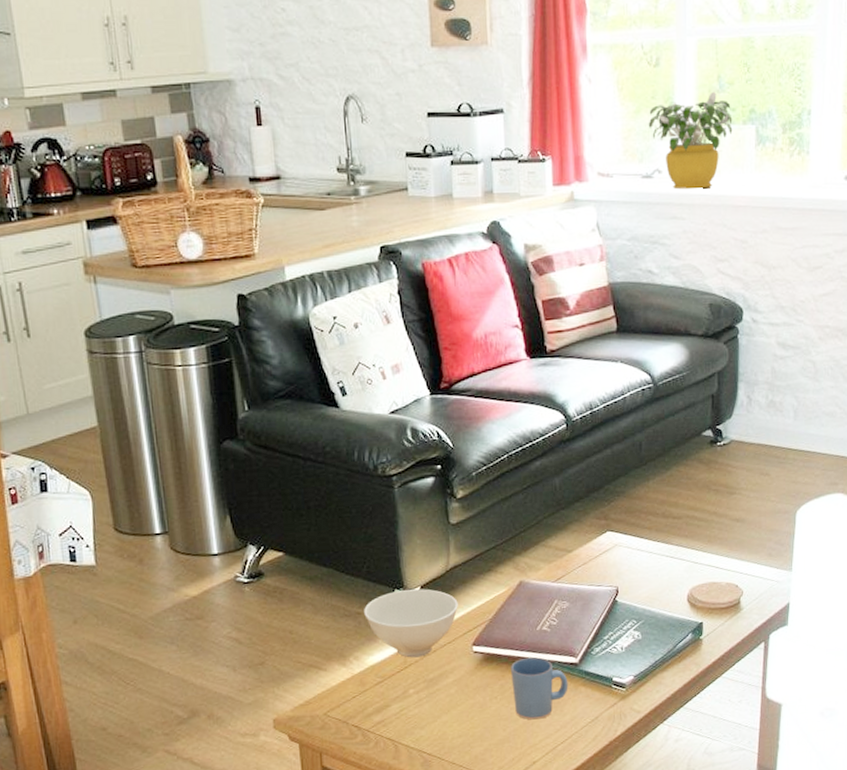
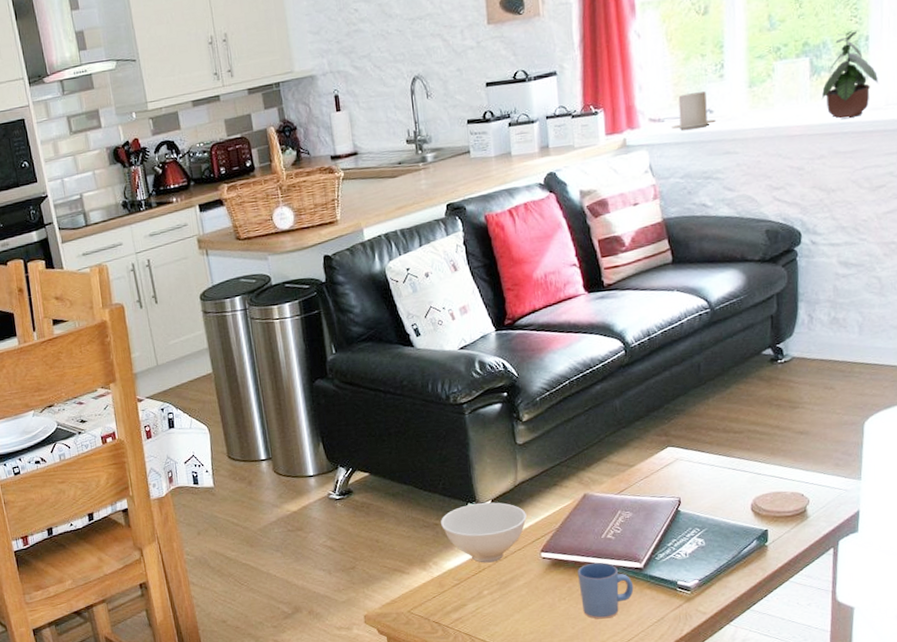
candle: none [620,149,664,190] -> present [672,91,716,132]
potted flower: present [648,91,733,190] -> none [698,30,786,127]
potted plant: none [766,102,818,193] -> present [822,30,878,119]

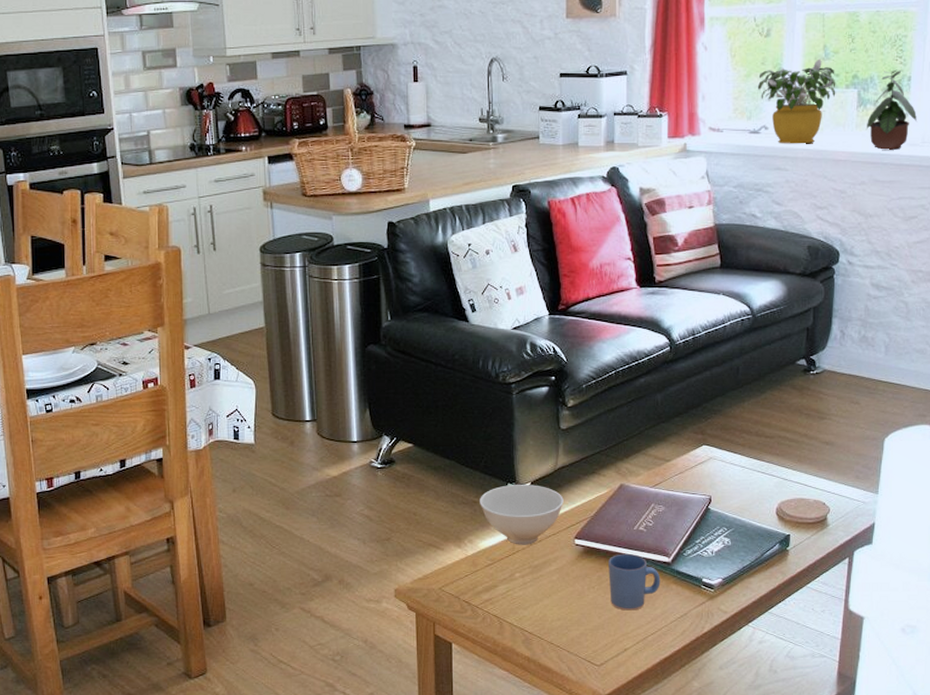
candle: present [672,91,716,132] -> none [730,109,770,143]
potted flower: none [698,30,786,127] -> present [757,58,836,144]

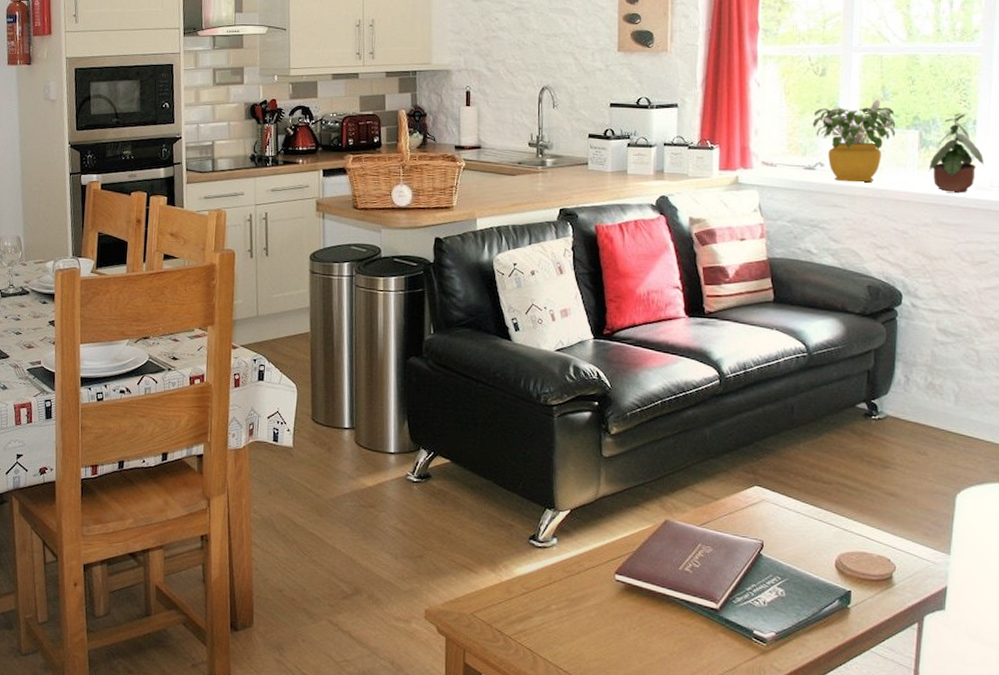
bowl: present [480,484,564,545] -> none [516,510,604,576]
mug: present [608,553,661,611] -> none [651,594,707,658]

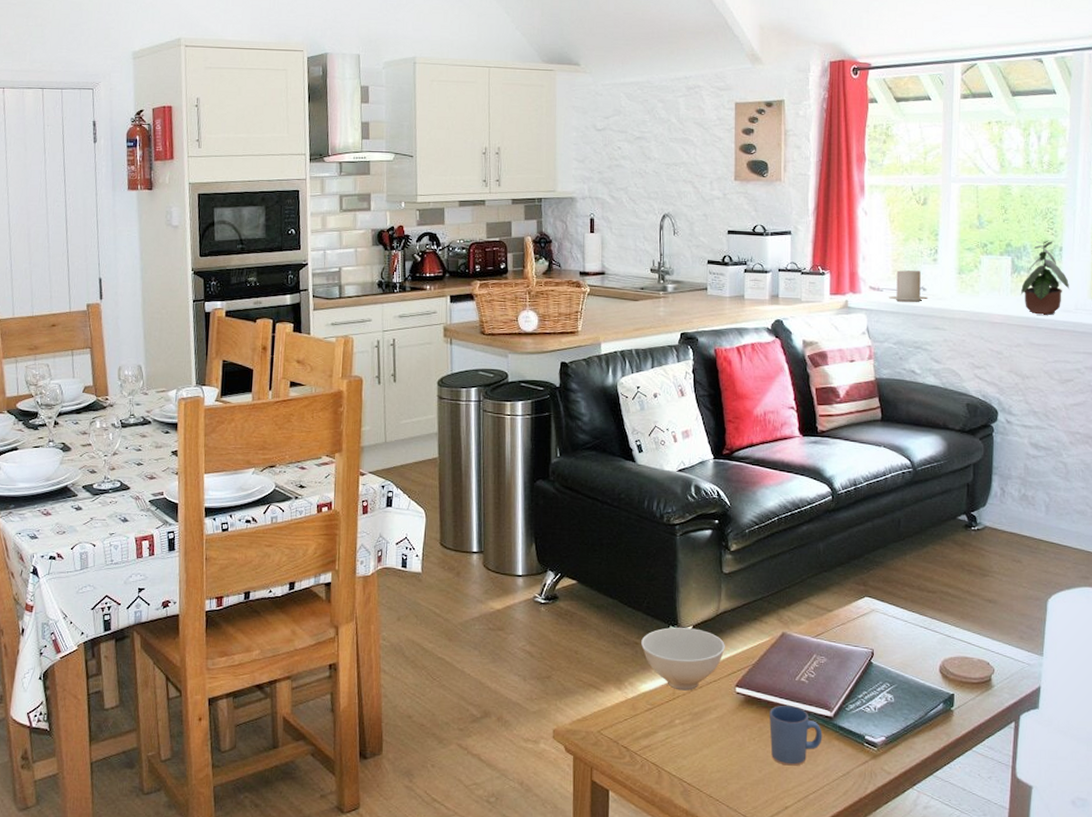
bowl: none [516,510,604,576] -> present [641,627,725,691]
mug: none [651,594,707,658] -> present [769,704,823,766]
candle: none [783,145,826,179] -> present [889,270,928,303]
potted flower: present [812,99,896,183] -> none [915,227,991,306]

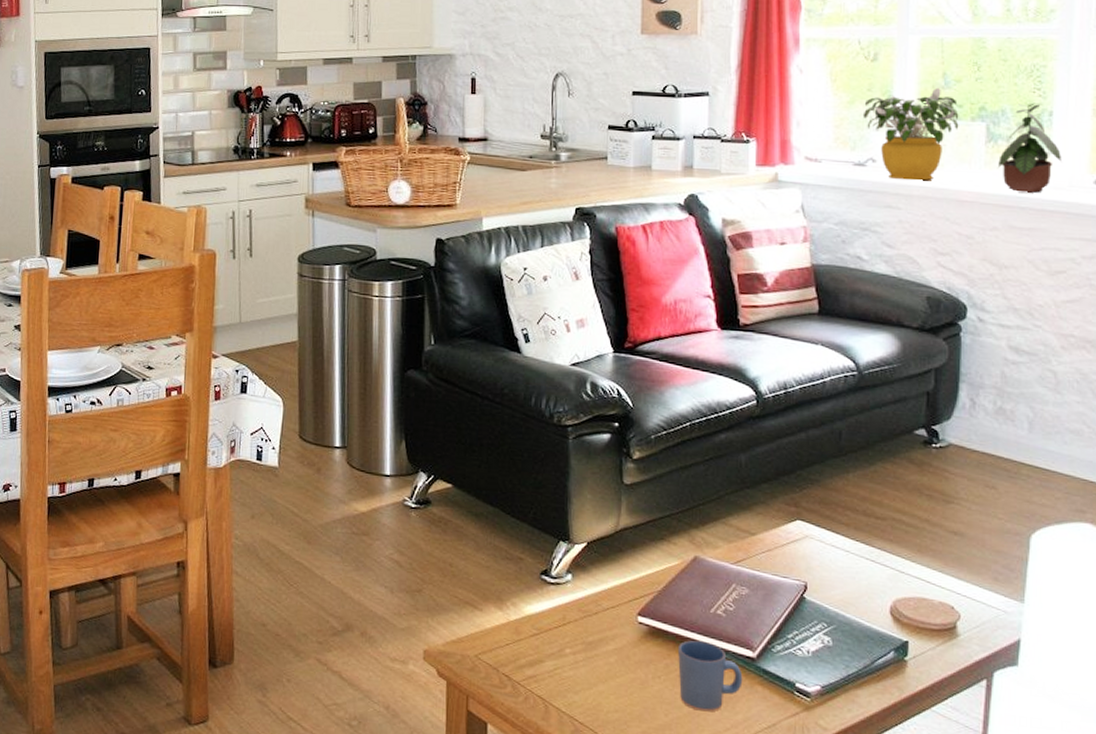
bowl: present [641,627,725,691] -> none [526,542,625,617]
candle: present [889,270,928,303] -> none [829,138,878,177]
potted flower: none [915,227,991,306] -> present [862,87,959,181]

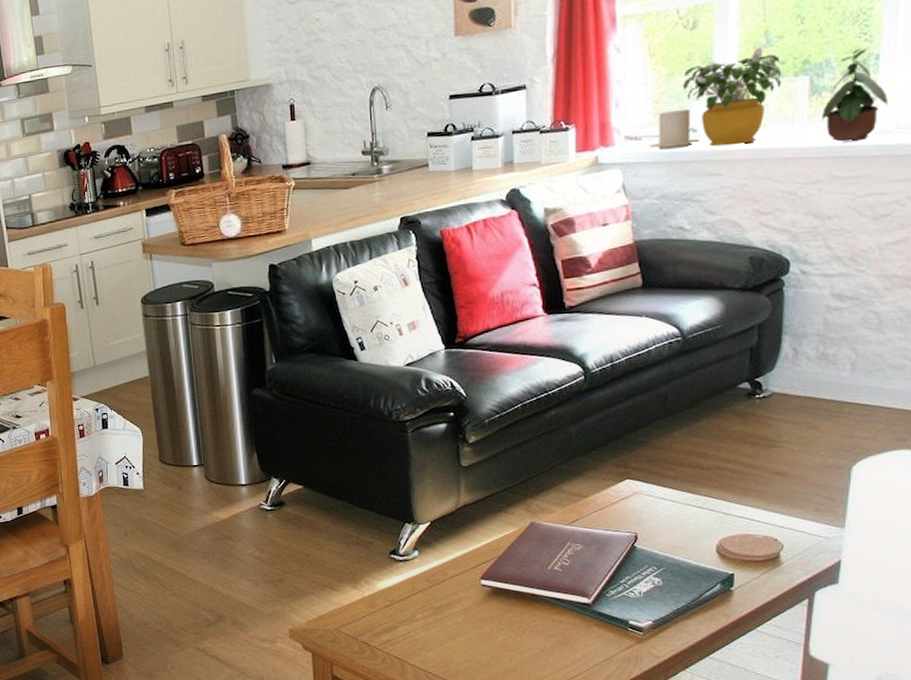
mug: present [678,640,743,712] -> none [520,594,580,653]
candle: none [829,138,878,177] -> present [650,109,699,151]

